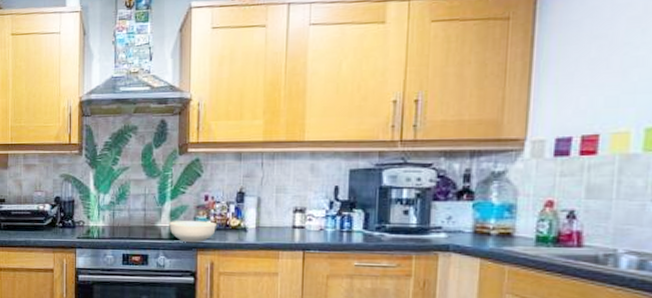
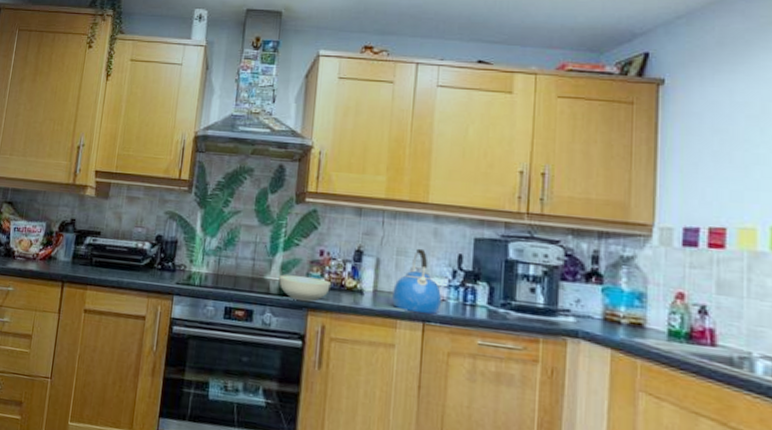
kettle: none [274,184,319,244] -> present [392,248,441,314]

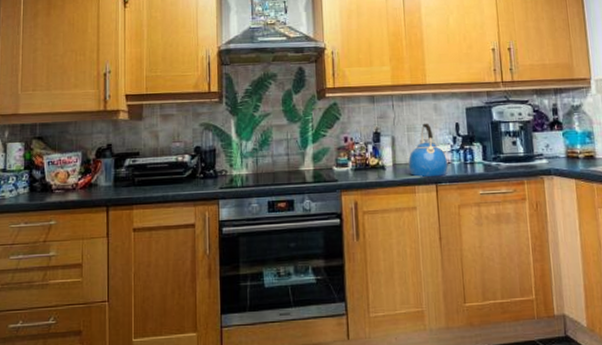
bowl: present [279,274,332,302] -> none [312,162,358,185]

